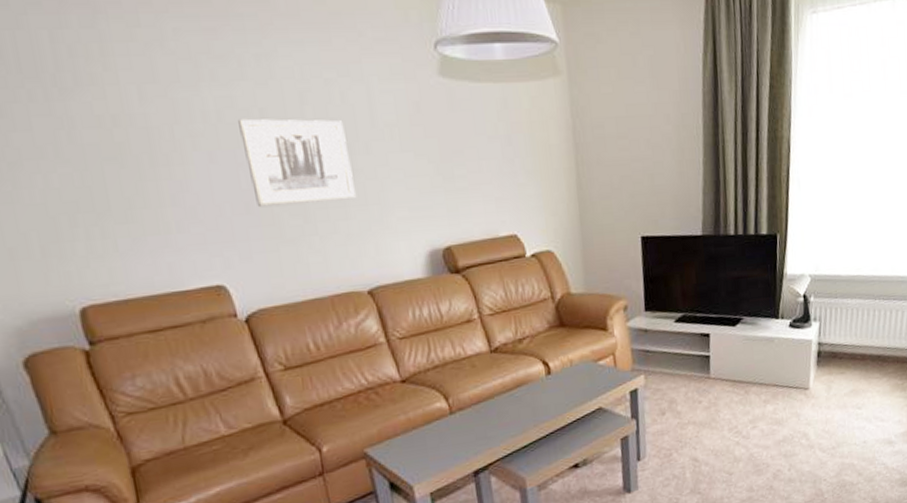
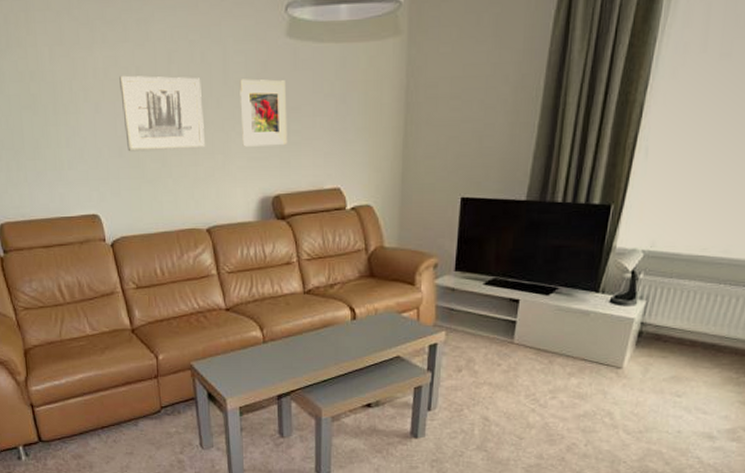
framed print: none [390,121,453,196] -> present [240,79,288,147]

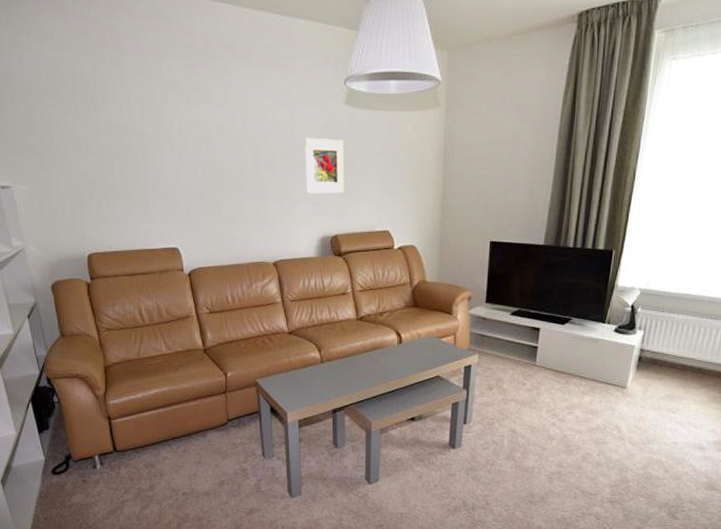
wall art: present [119,75,206,152] -> none [201,130,275,195]

